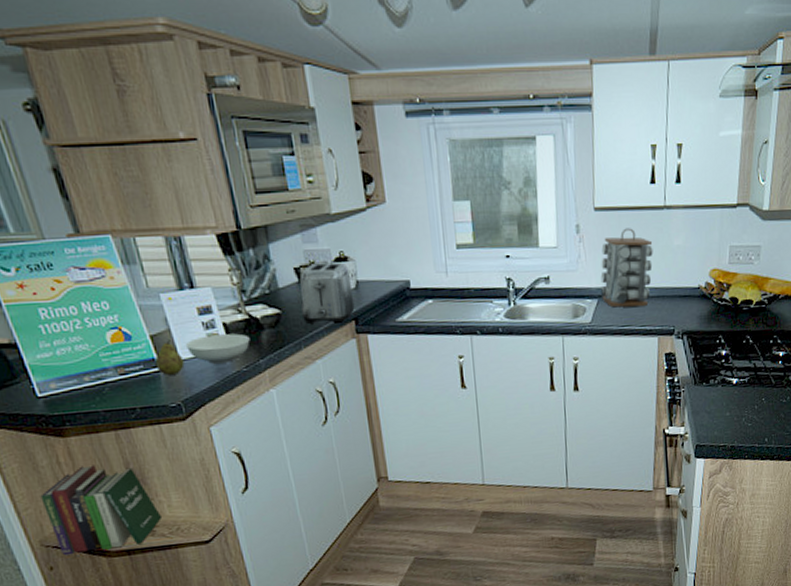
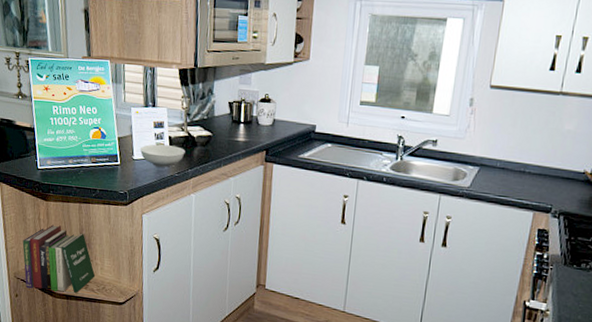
fruit: present [154,338,185,375] -> none [116,142,136,170]
toaster: present [300,262,355,324] -> none [227,101,270,151]
spice rack: present [600,228,653,308] -> none [482,107,543,181]

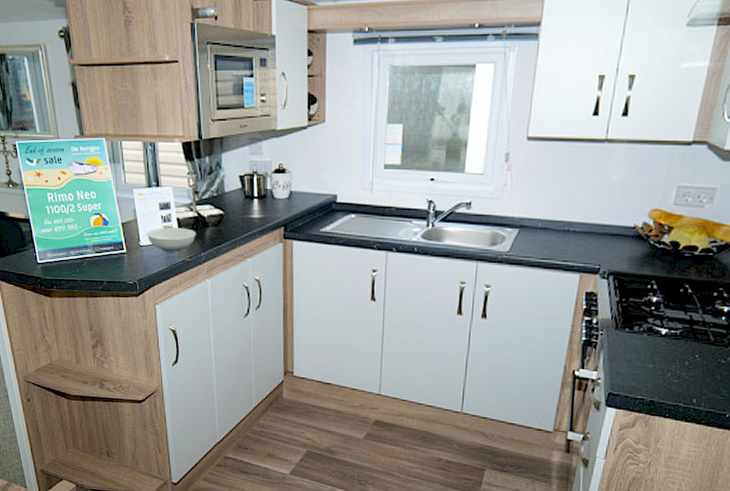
books: present [22,224,96,293] -> none [29,322,111,393]

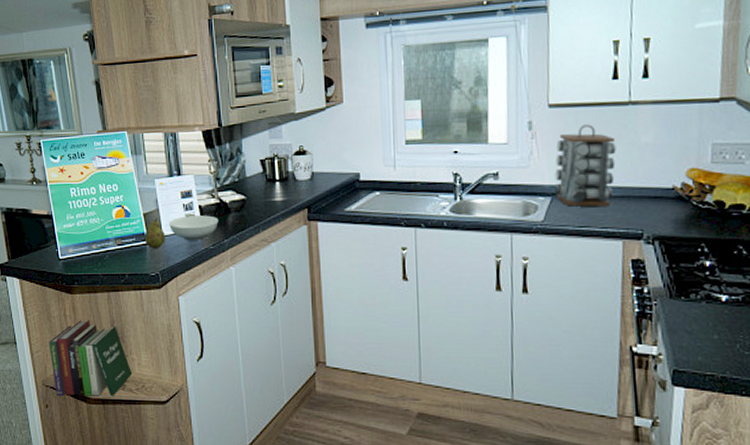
books: none [29,322,111,393] -> present [49,320,133,397]
fruit: none [122,227,144,257] -> present [144,217,166,248]
spice rack: none [522,159,587,241] -> present [554,124,616,208]

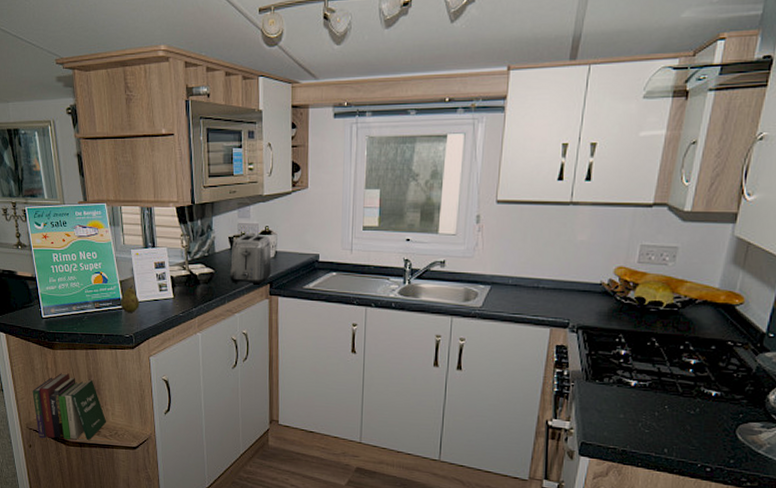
bowl: present [168,215,219,240] -> none [142,285,188,308]
toaster: none [263,155,309,210] -> present [230,235,272,285]
spice rack: present [554,124,616,208] -> none [494,221,554,297]

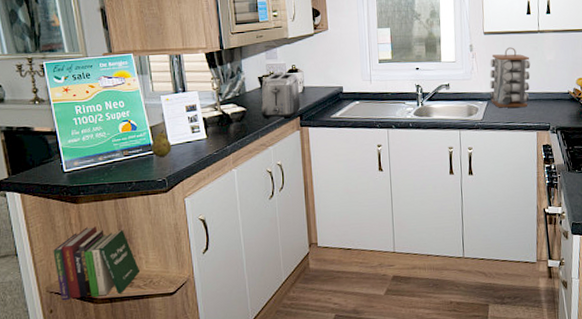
spice rack: none [494,221,554,297] -> present [489,47,531,108]

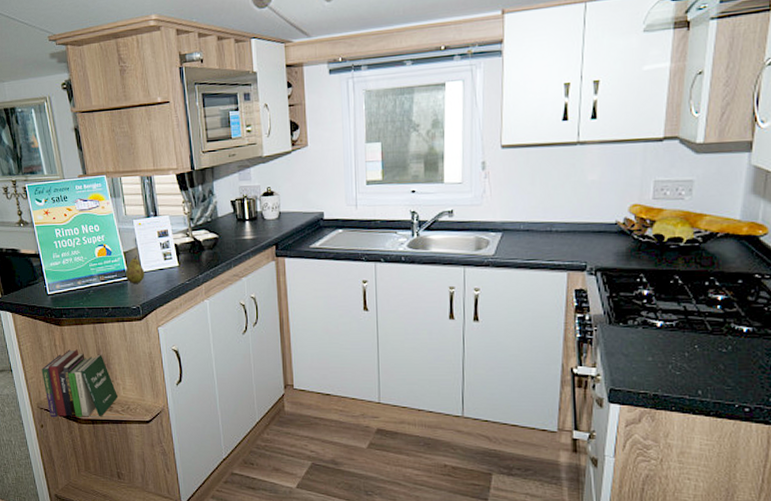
toaster: present [261,73,301,119] -> none [234,196,276,247]
spice rack: present [489,47,531,108] -> none [504,164,564,242]

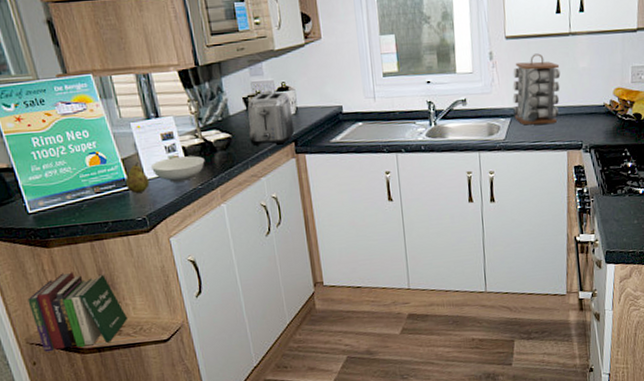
bowl: none [147,253,193,276] -> present [150,155,205,182]
toaster: none [234,196,276,247] -> present [247,91,295,146]
spice rack: none [504,164,564,242] -> present [512,53,561,125]

